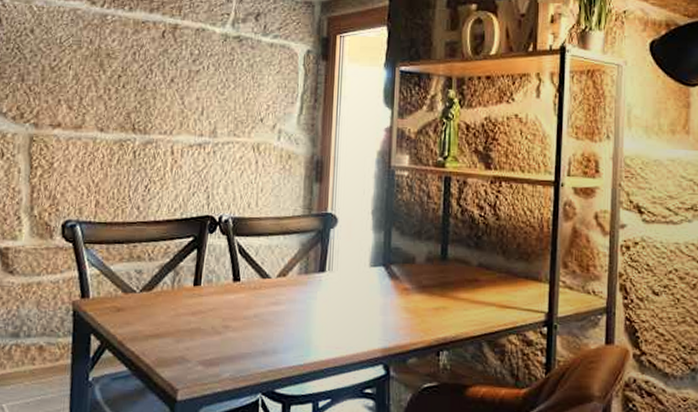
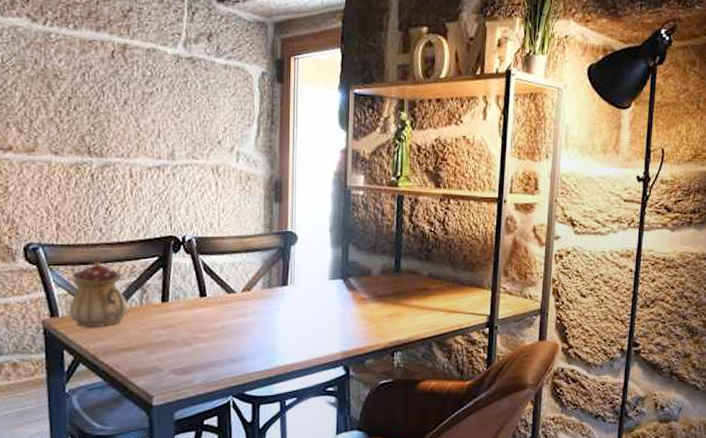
teapot: none [99,236,160,310] -> present [68,258,129,327]

